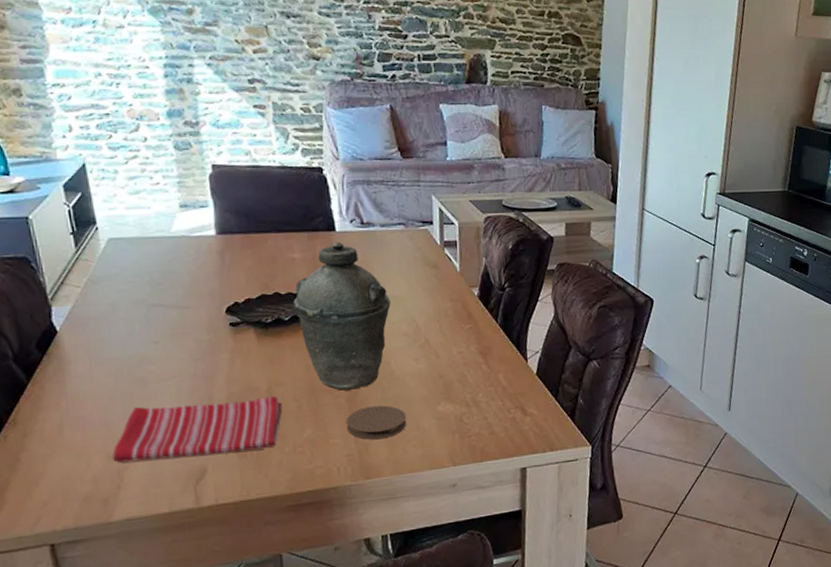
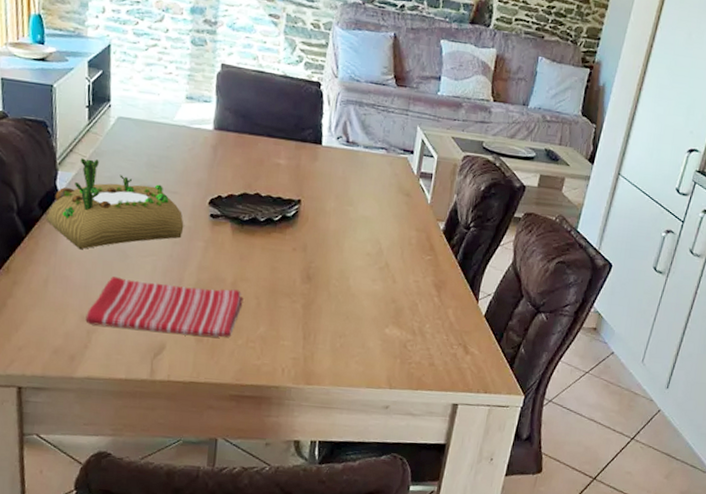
succulent planter: none [46,288,204,386] -> present [45,158,184,250]
kettle: present [293,241,391,391] -> none [270,155,360,298]
coaster: present [346,405,407,440] -> none [297,316,355,350]

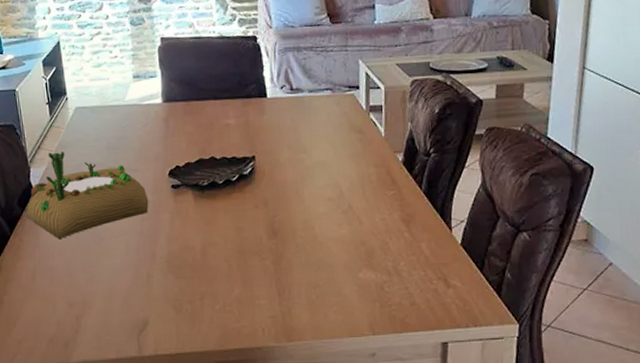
dish towel: present [85,277,244,338] -> none [73,256,215,310]

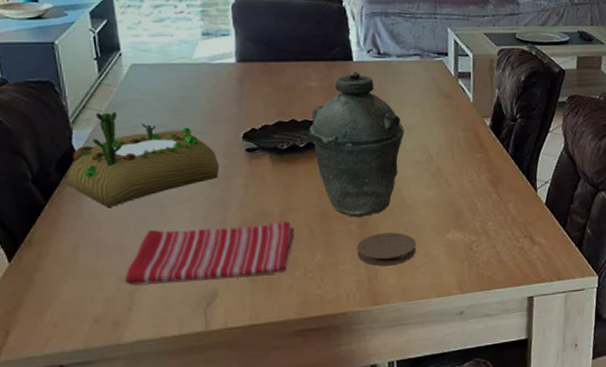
dish towel: none [73,256,215,310] -> present [125,221,295,285]
kettle: none [227,107,316,254] -> present [309,71,405,218]
coaster: none [271,269,329,303] -> present [356,232,417,266]

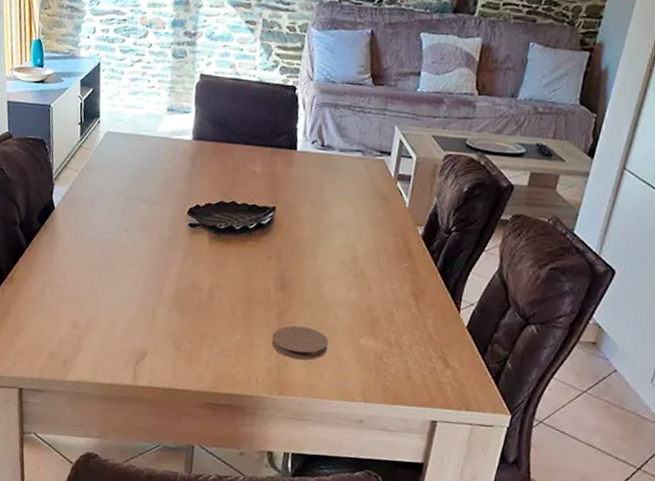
succulent planter: present [64,112,220,209] -> none [42,173,165,260]
dish towel: present [125,221,295,285] -> none [76,285,220,346]
kettle: present [309,71,405,218] -> none [246,160,335,307]

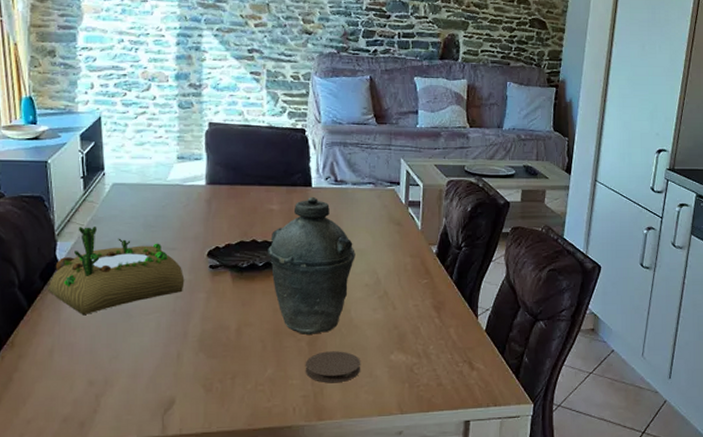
succulent planter: none [42,173,165,260] -> present [46,227,185,316]
kettle: none [246,160,335,307] -> present [268,196,355,336]

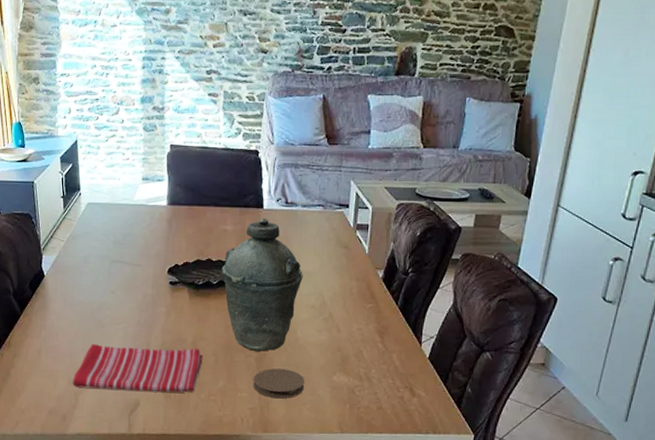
succulent planter: present [46,227,185,316] -> none [35,242,148,323]
dish towel: none [93,336,249,389] -> present [73,344,203,393]

